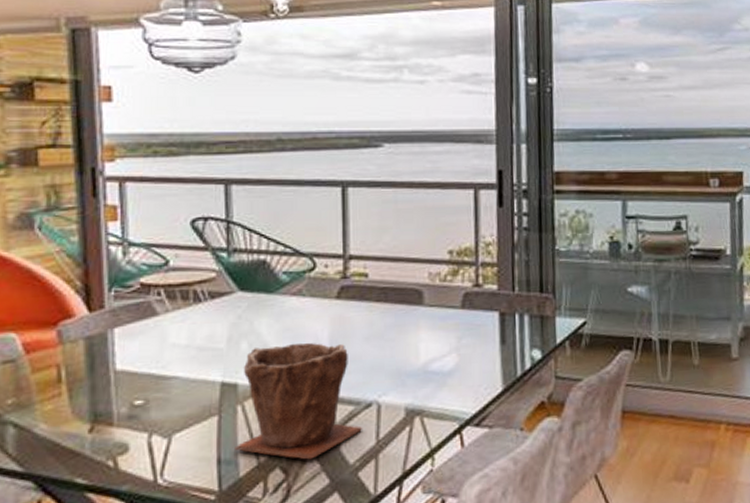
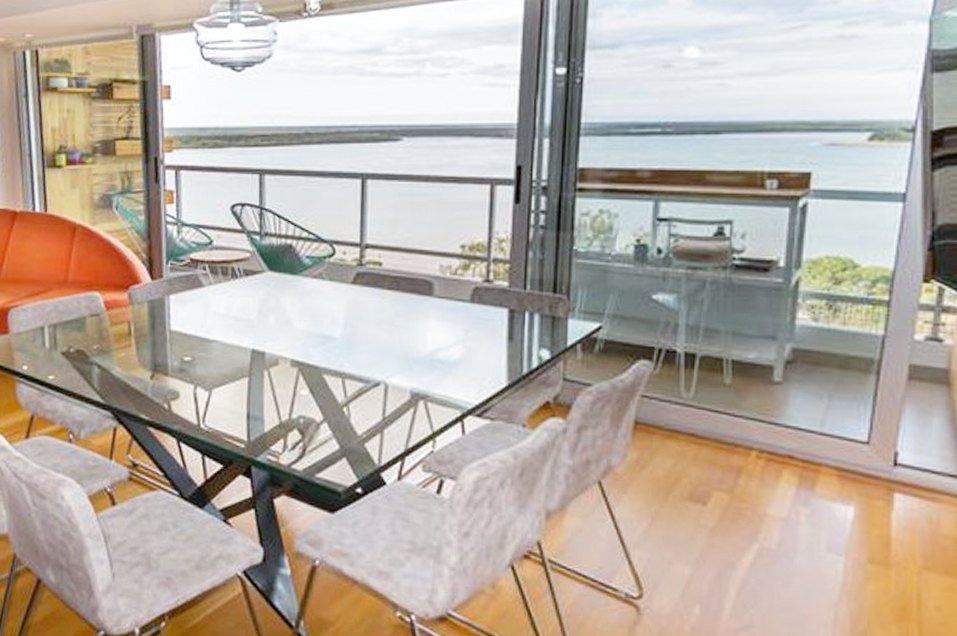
plant pot: present [235,342,363,460] -> none [261,321,371,426]

